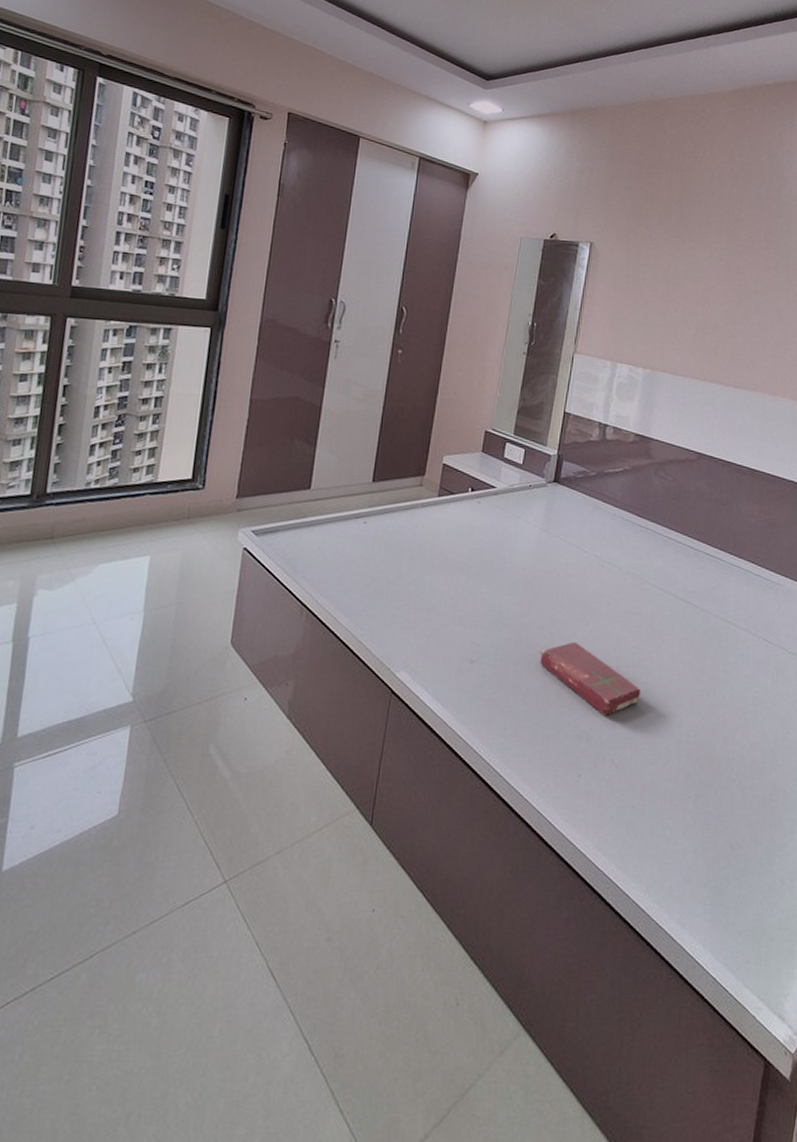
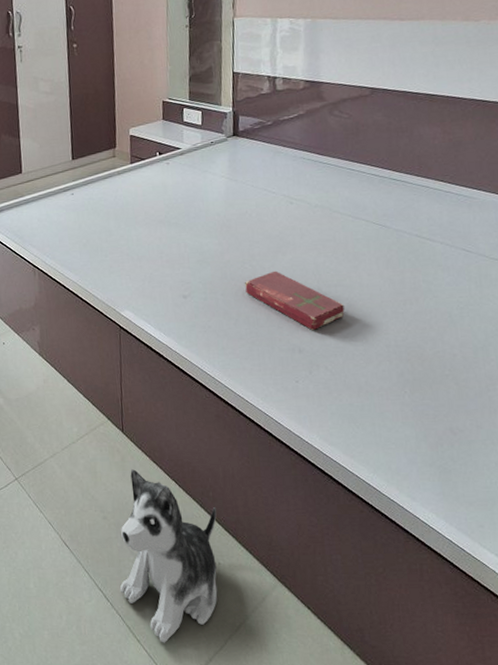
plush toy: none [331,875,465,1114] -> present [120,469,218,643]

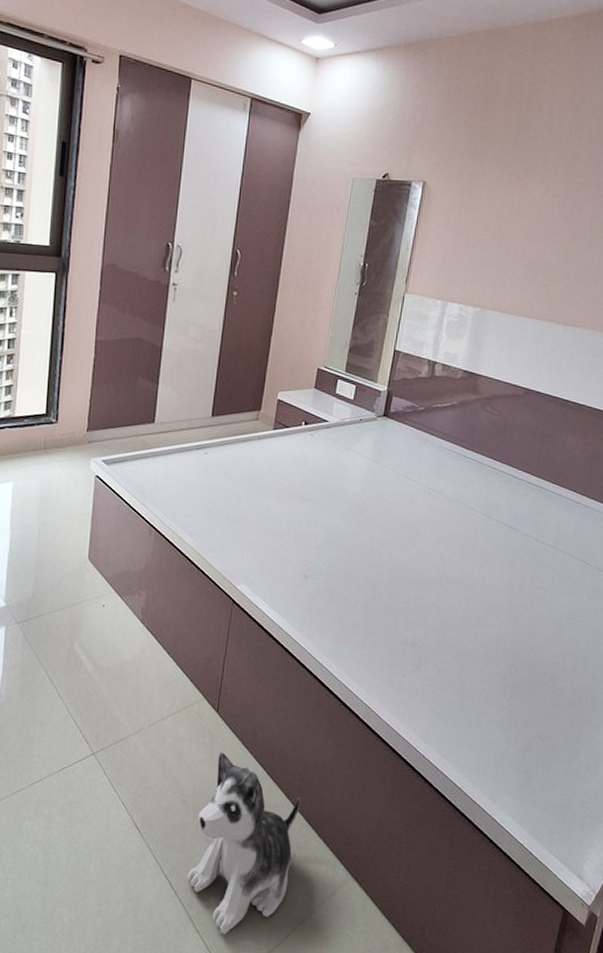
book: present [245,271,345,330] -> none [369,560,462,625]

